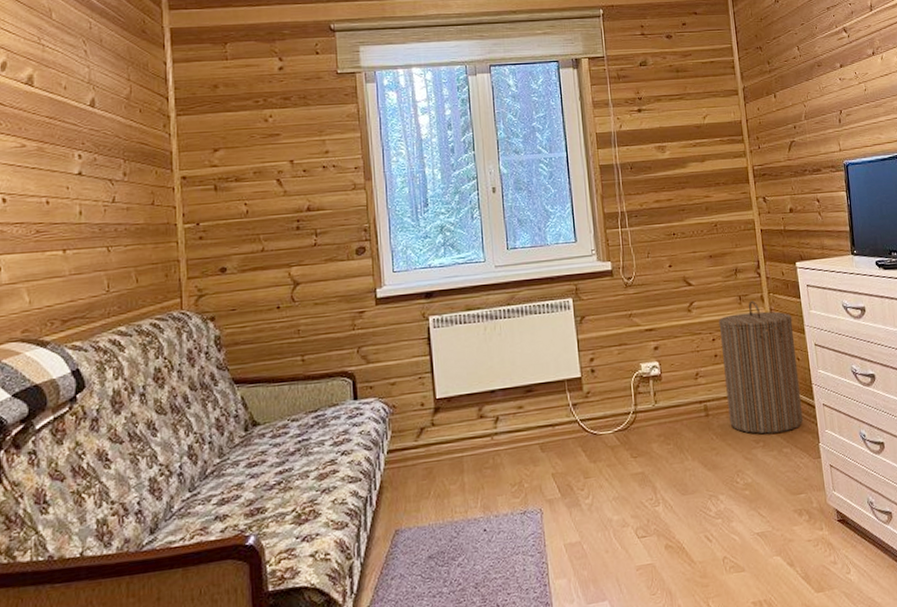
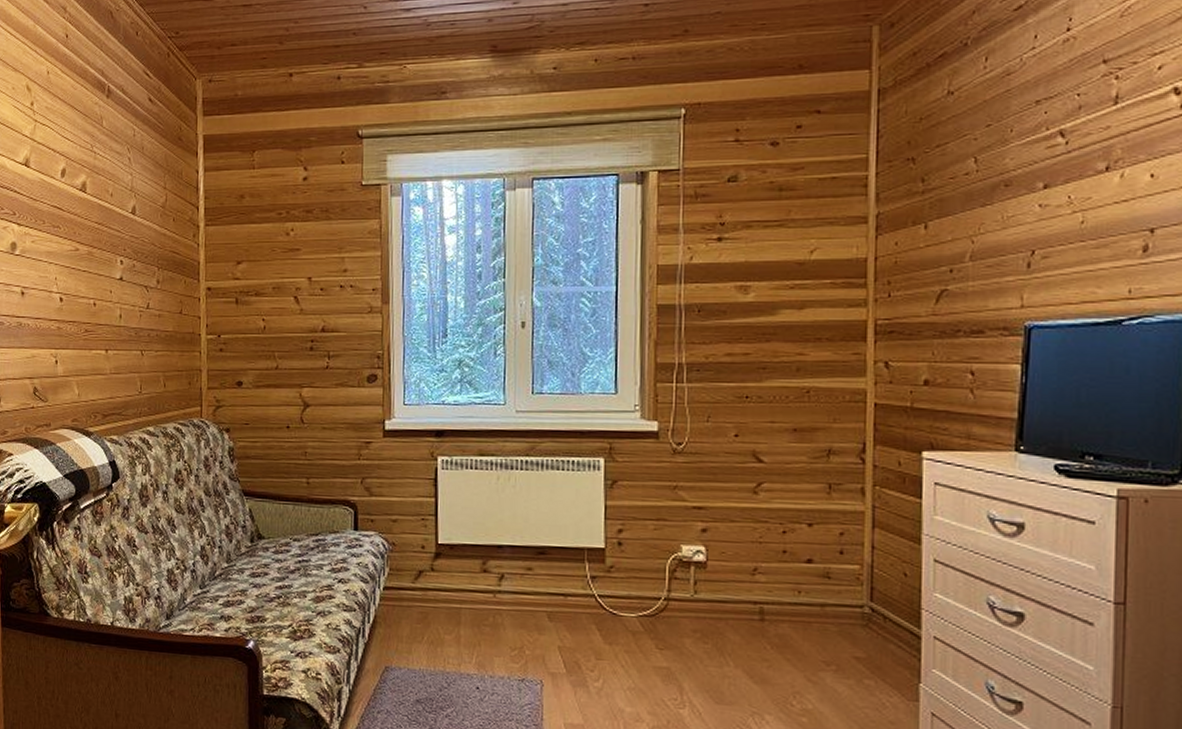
laundry hamper: present [718,300,804,434] -> none [792,492,905,660]

